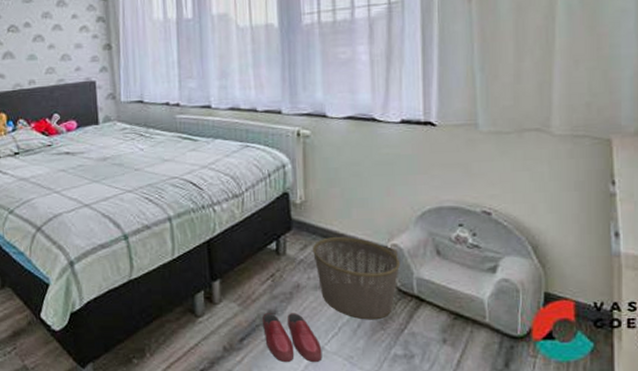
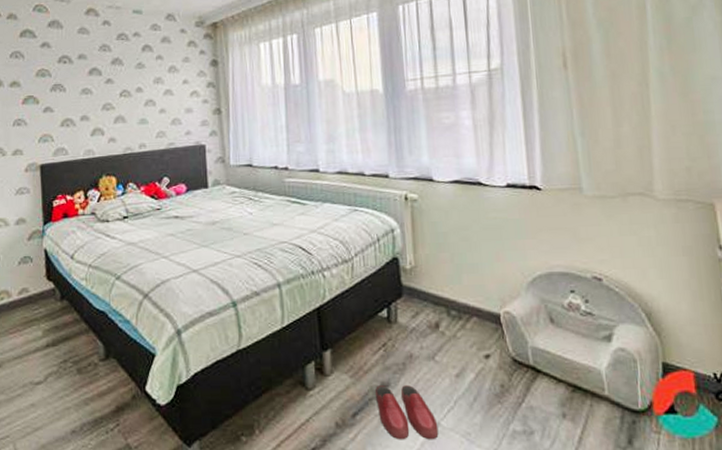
basket: present [312,237,401,320] -> none [423,304,514,393]

